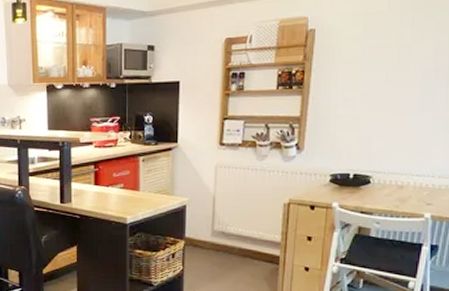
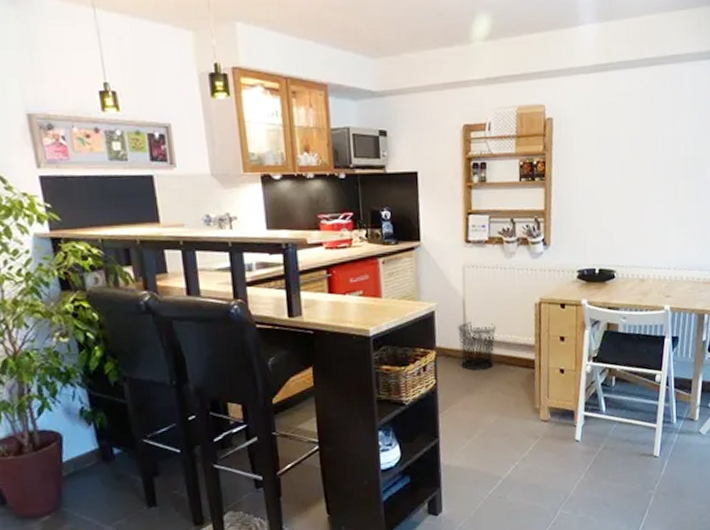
waste bin: none [206,217,243,262] -> present [457,322,496,371]

